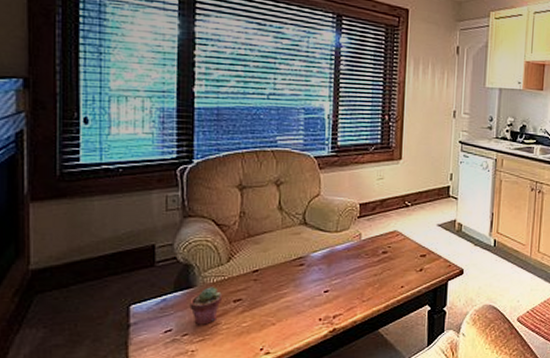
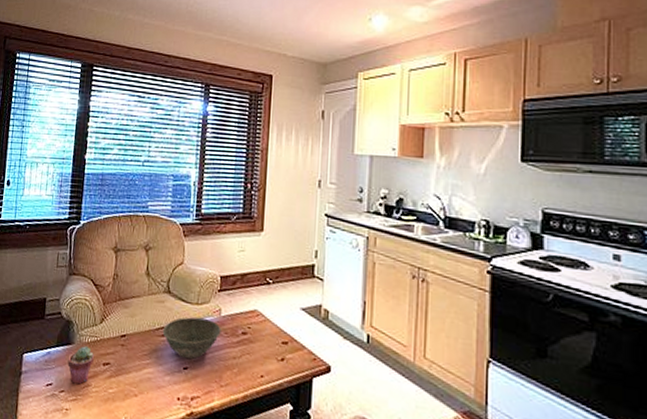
bowl: none [300,243,362,283] -> present [162,317,221,360]

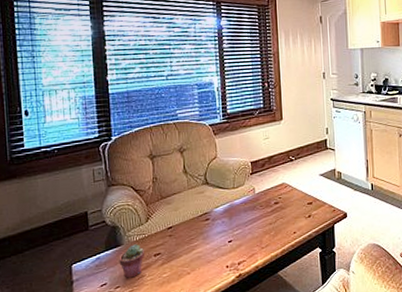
bowl: present [162,317,221,360] -> none [205,198,257,234]

